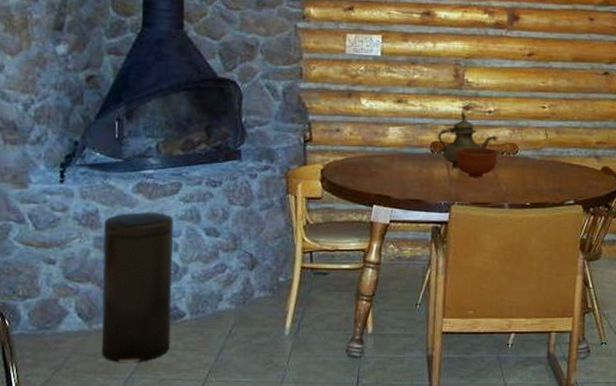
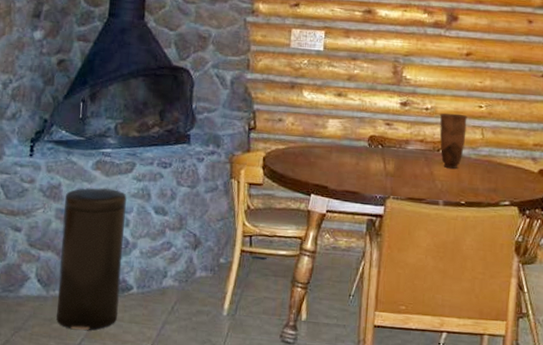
teapot: present [437,112,497,169] -> none [375,108,434,163]
bowl: present [455,147,499,178] -> none [392,142,435,173]
vase: none [503,115,531,171] -> present [439,113,467,169]

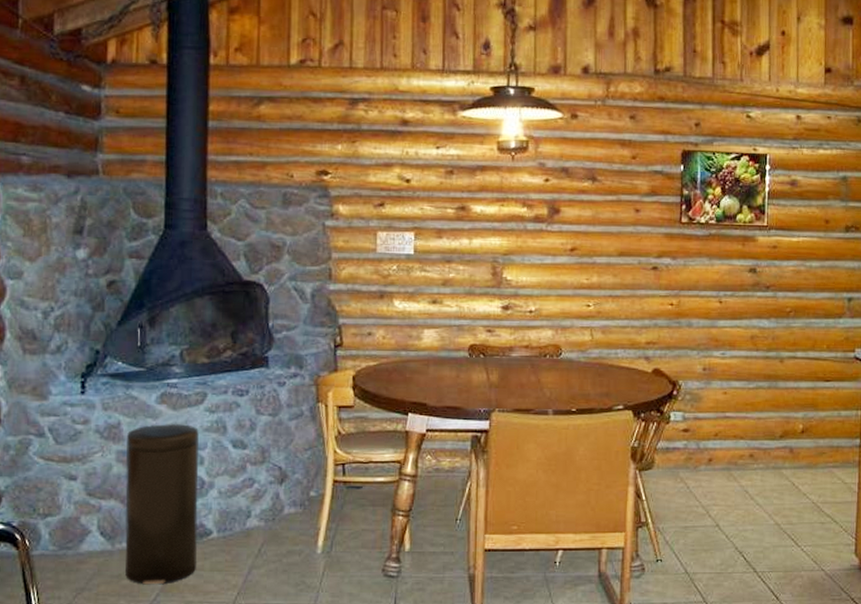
vase: present [439,113,467,169] -> none [545,314,575,374]

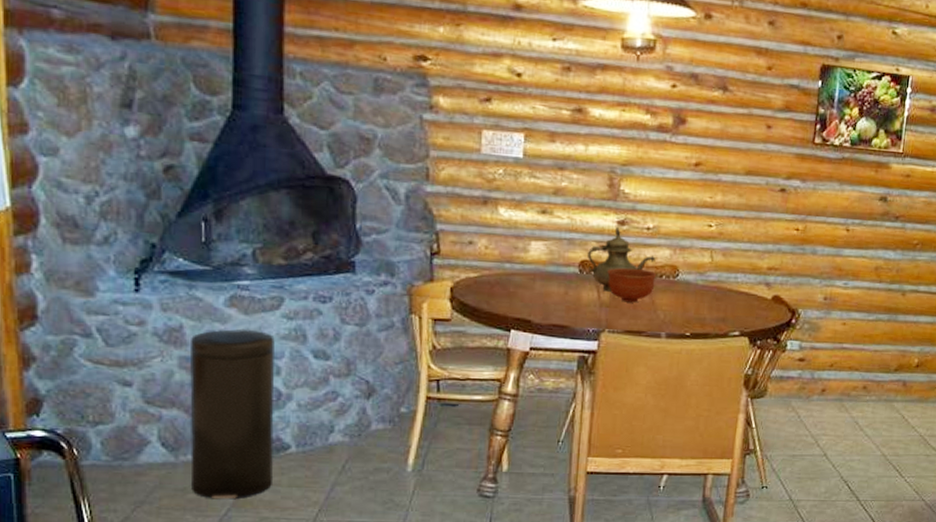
teapot: none [475,312,539,373] -> present [586,227,656,292]
bowl: none [495,349,541,382] -> present [607,268,657,303]

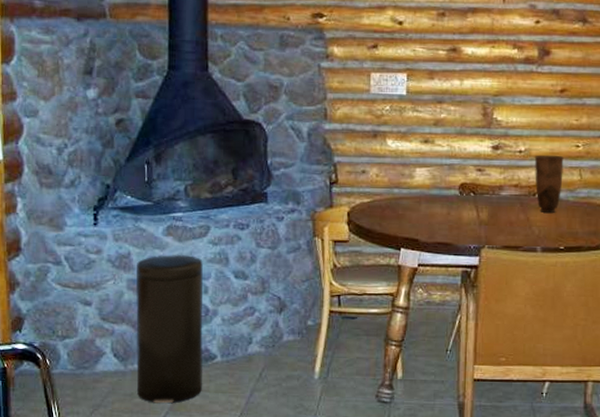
teapot: present [586,227,656,292] -> none [465,152,528,211]
bowl: present [607,268,657,303] -> none [485,188,530,220]
vase: none [662,233,695,297] -> present [534,154,564,213]

